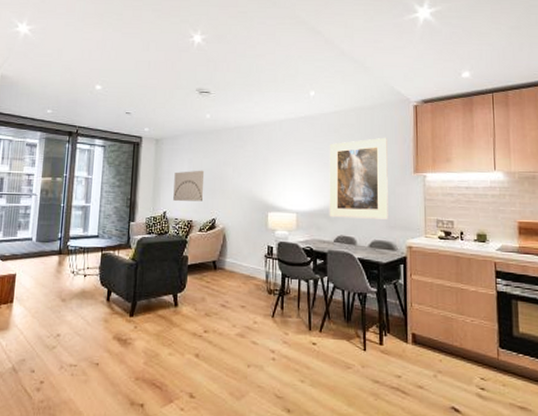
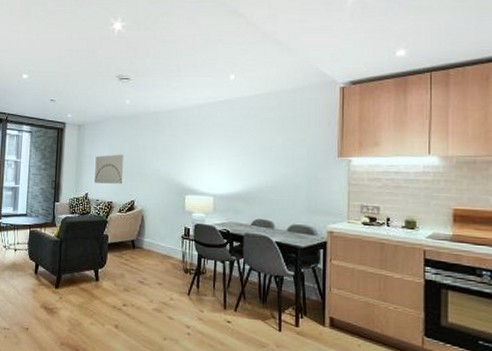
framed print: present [329,137,388,219] -> none [246,120,310,204]

